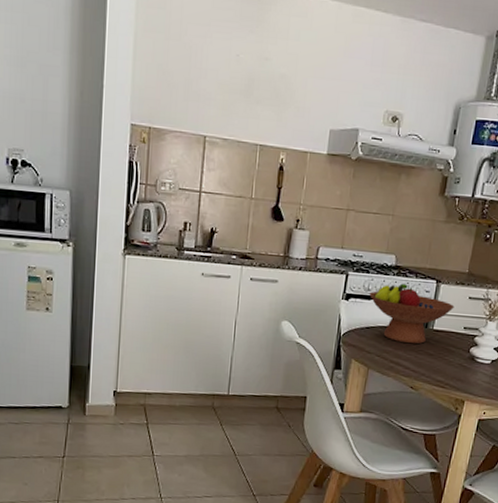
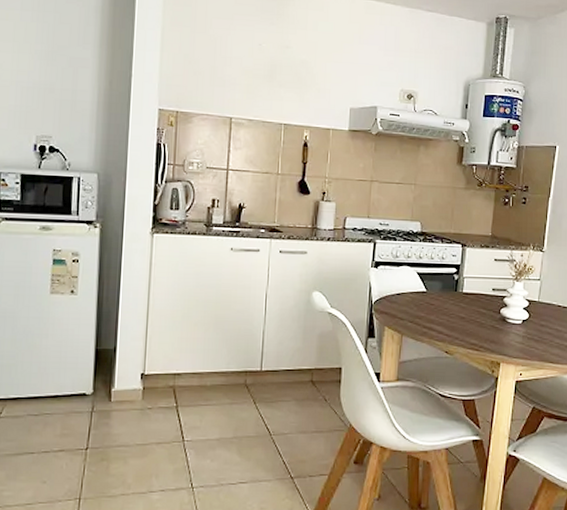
fruit bowl: present [369,283,455,344] -> none [397,249,481,308]

